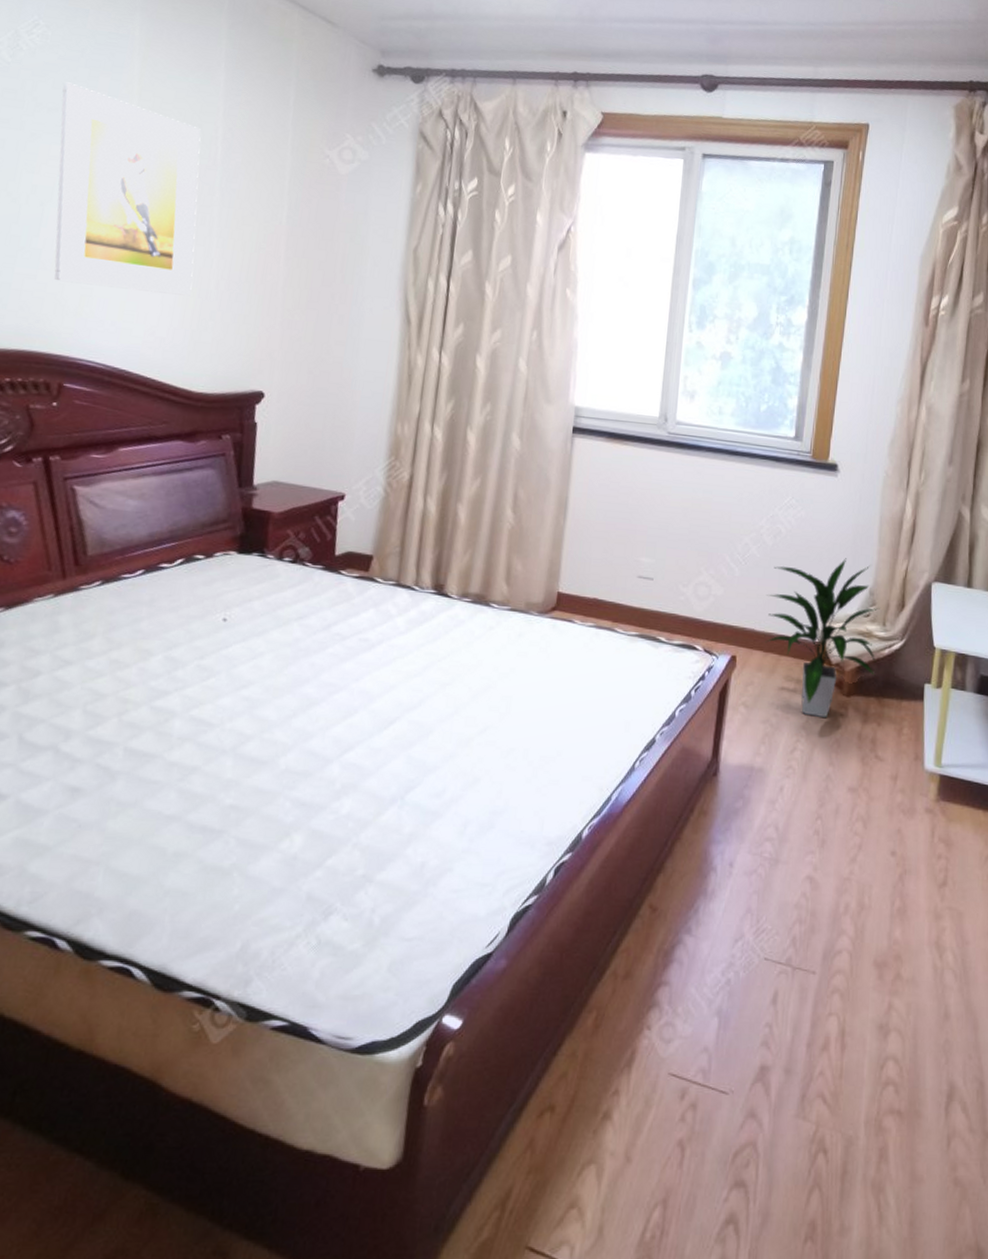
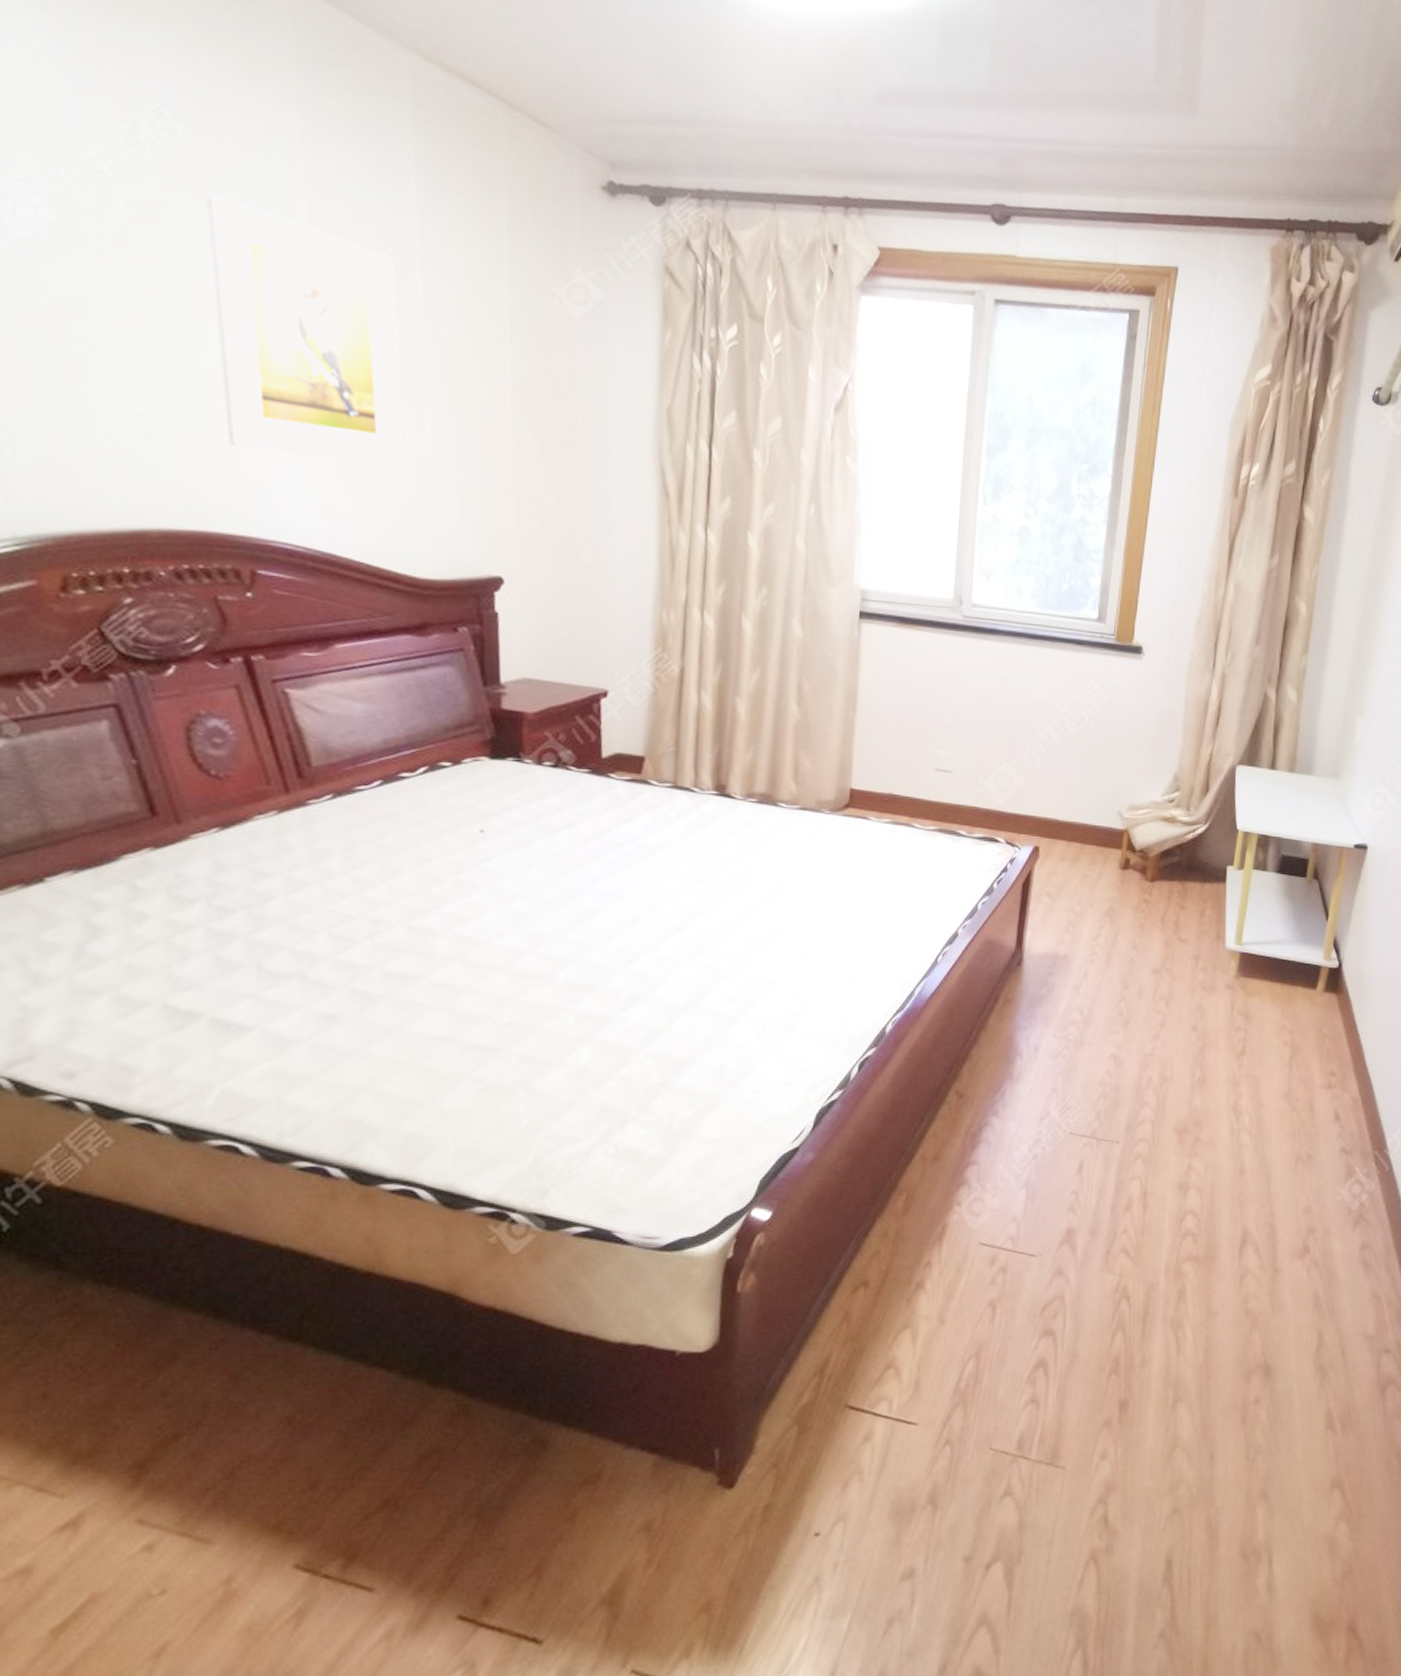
indoor plant: present [765,558,880,719] -> none [1068,743,1184,904]

